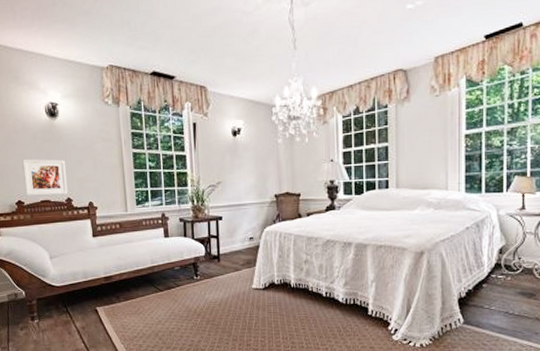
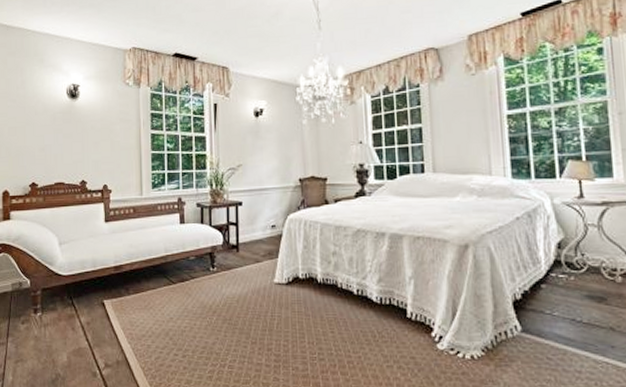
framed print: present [22,159,68,196] -> none [40,140,83,178]

